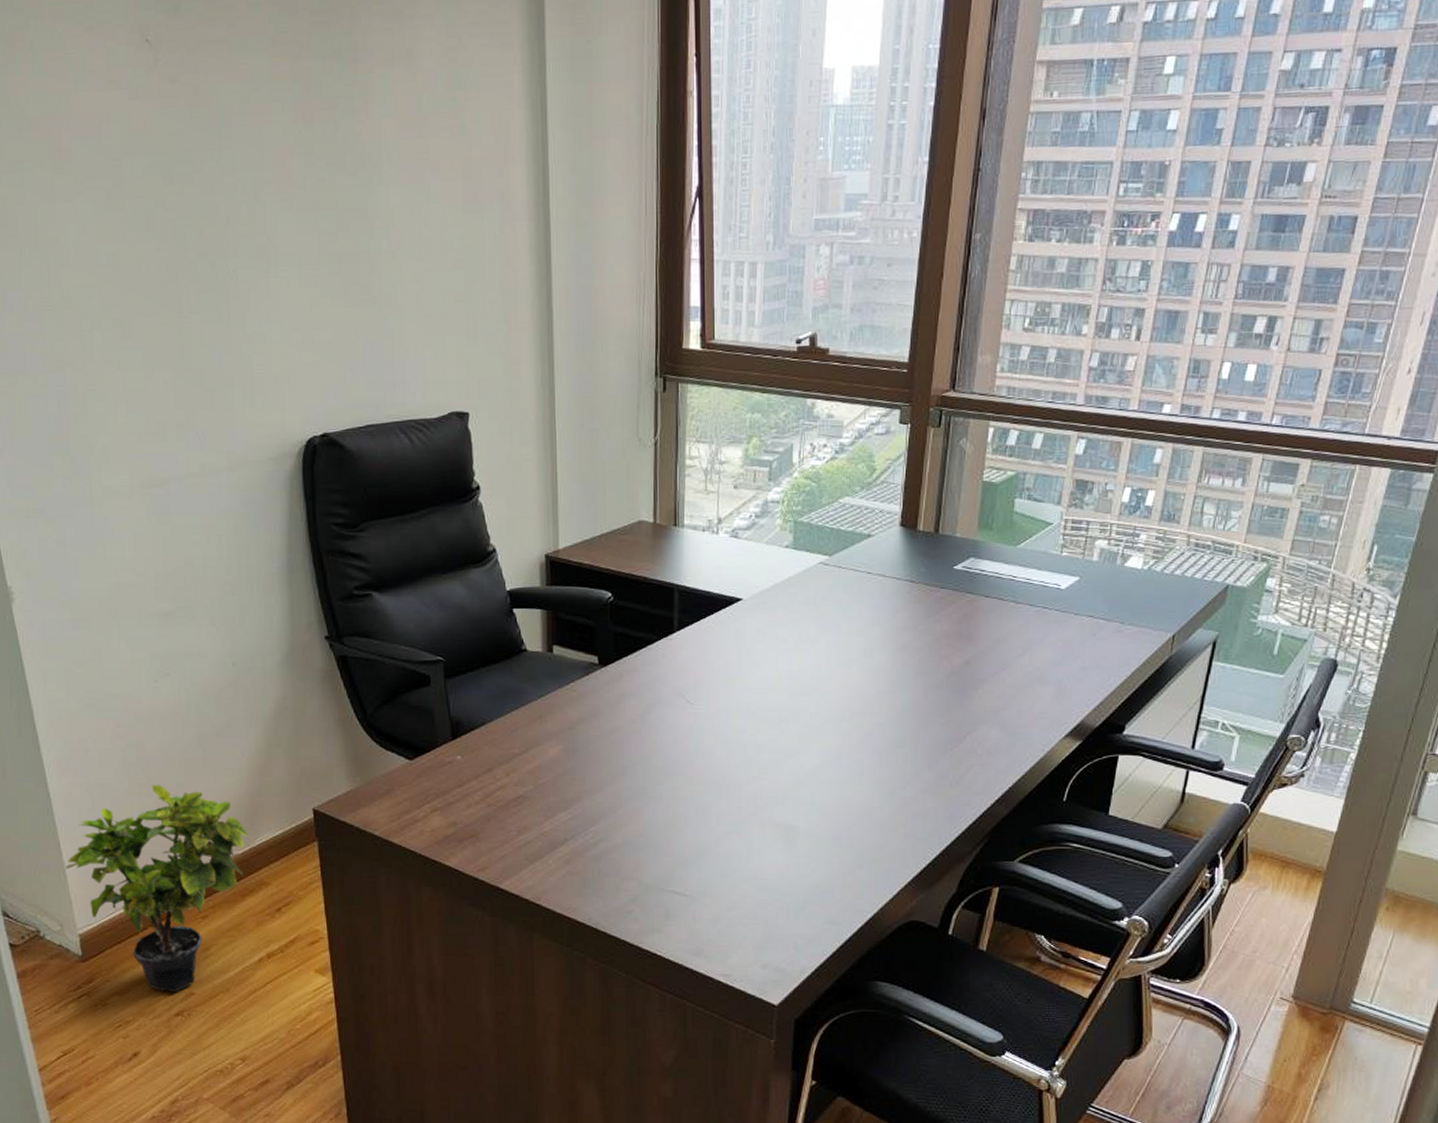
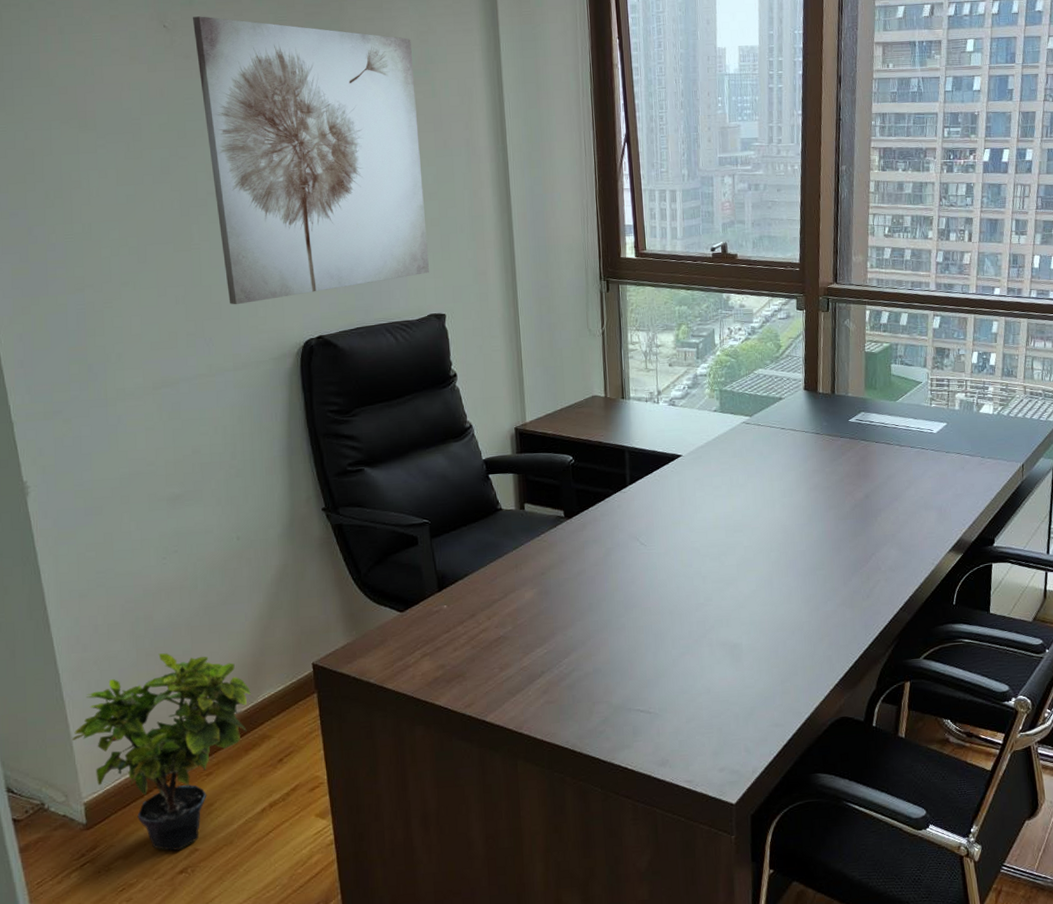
wall art: none [178,27,451,393] -> present [192,16,429,305]

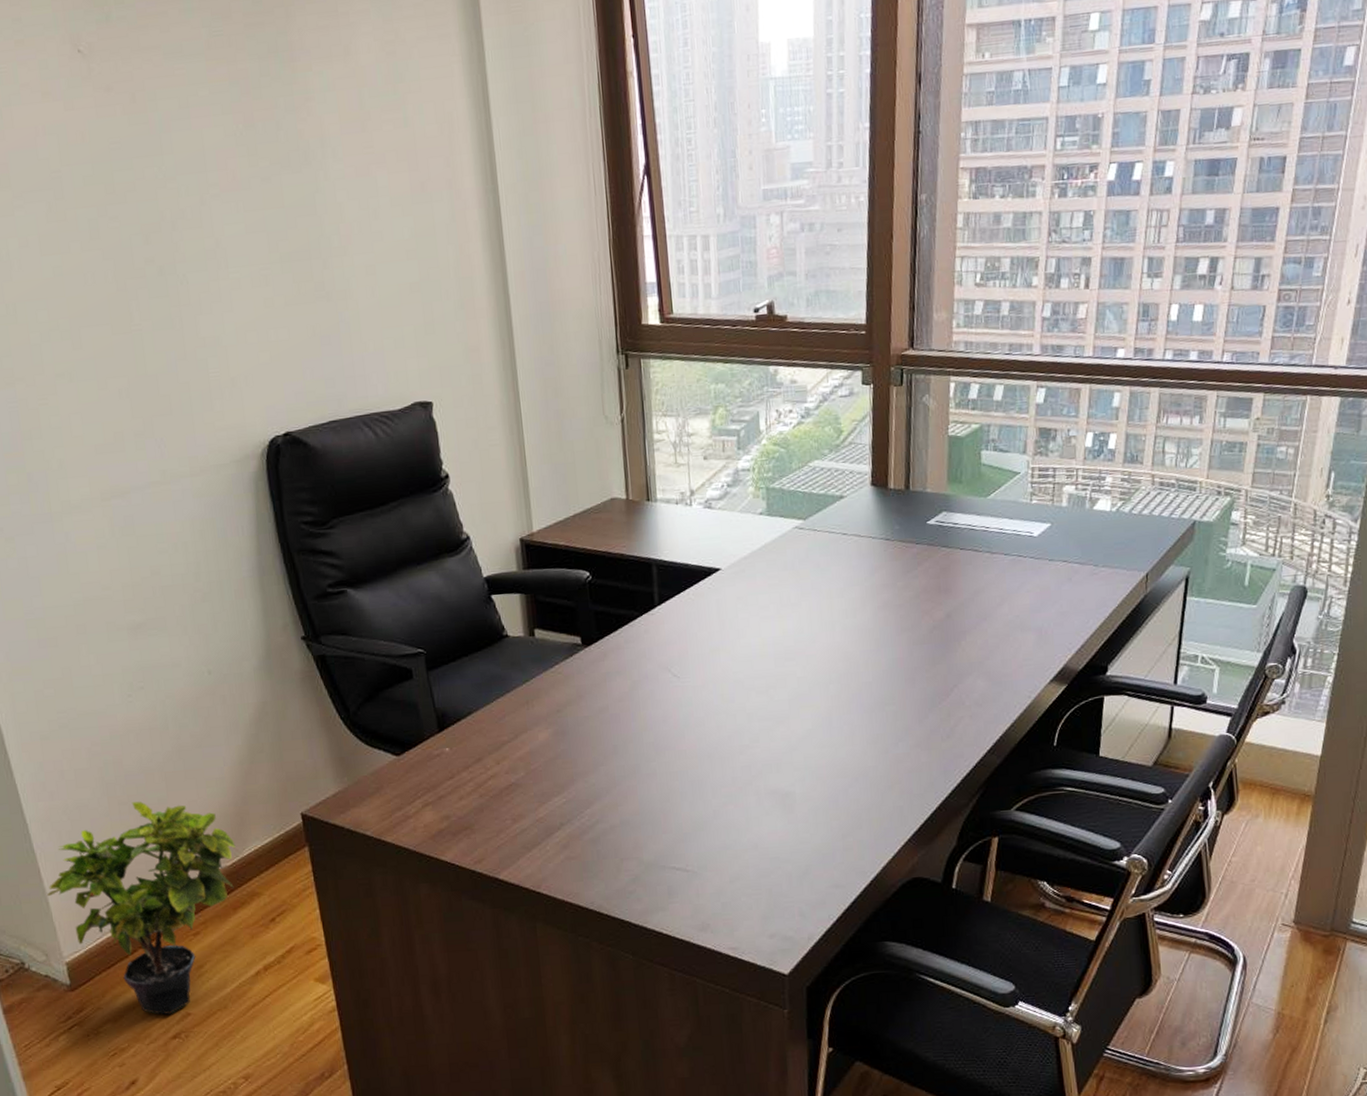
wall art: present [192,16,429,305] -> none [110,35,411,398]

